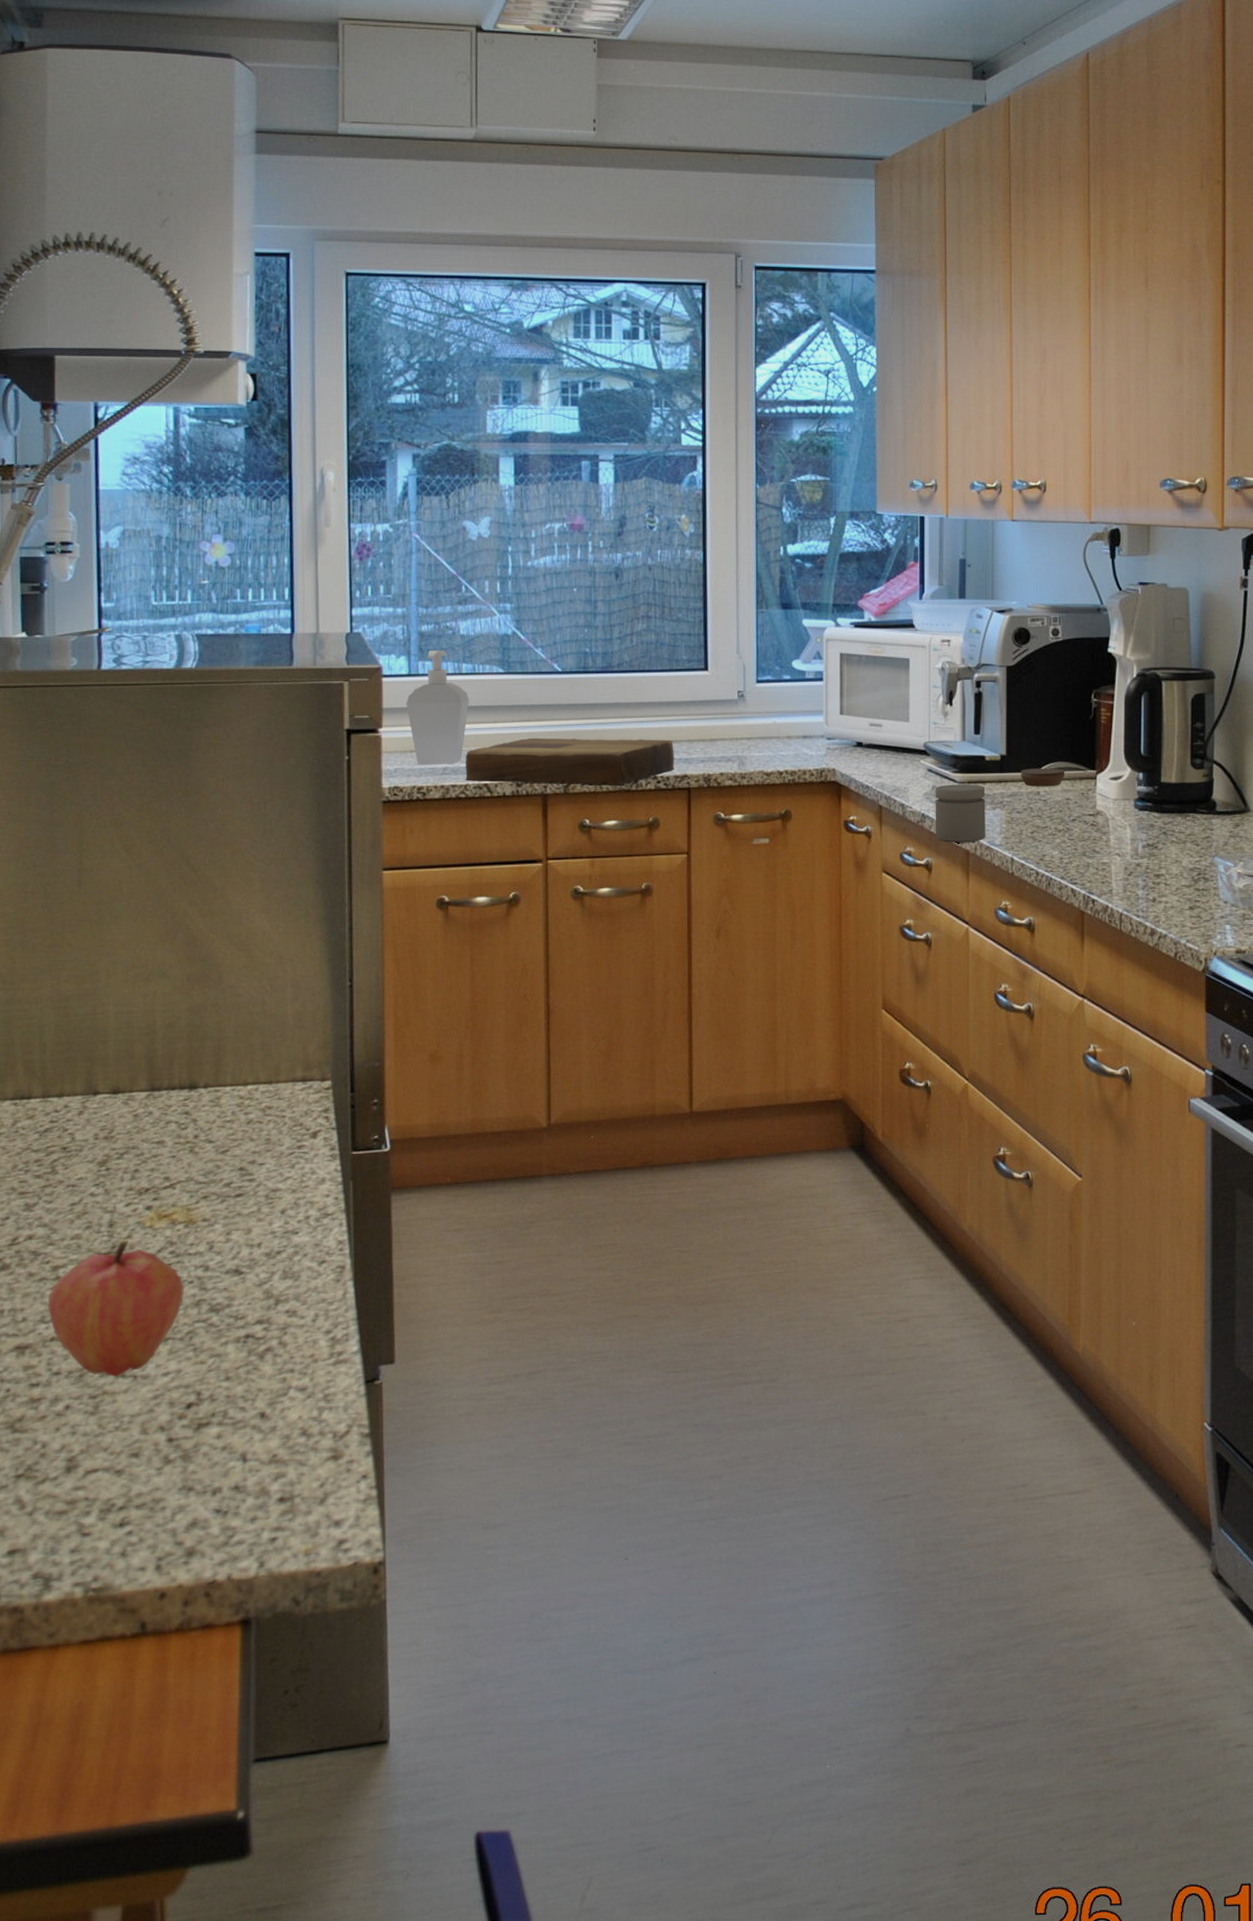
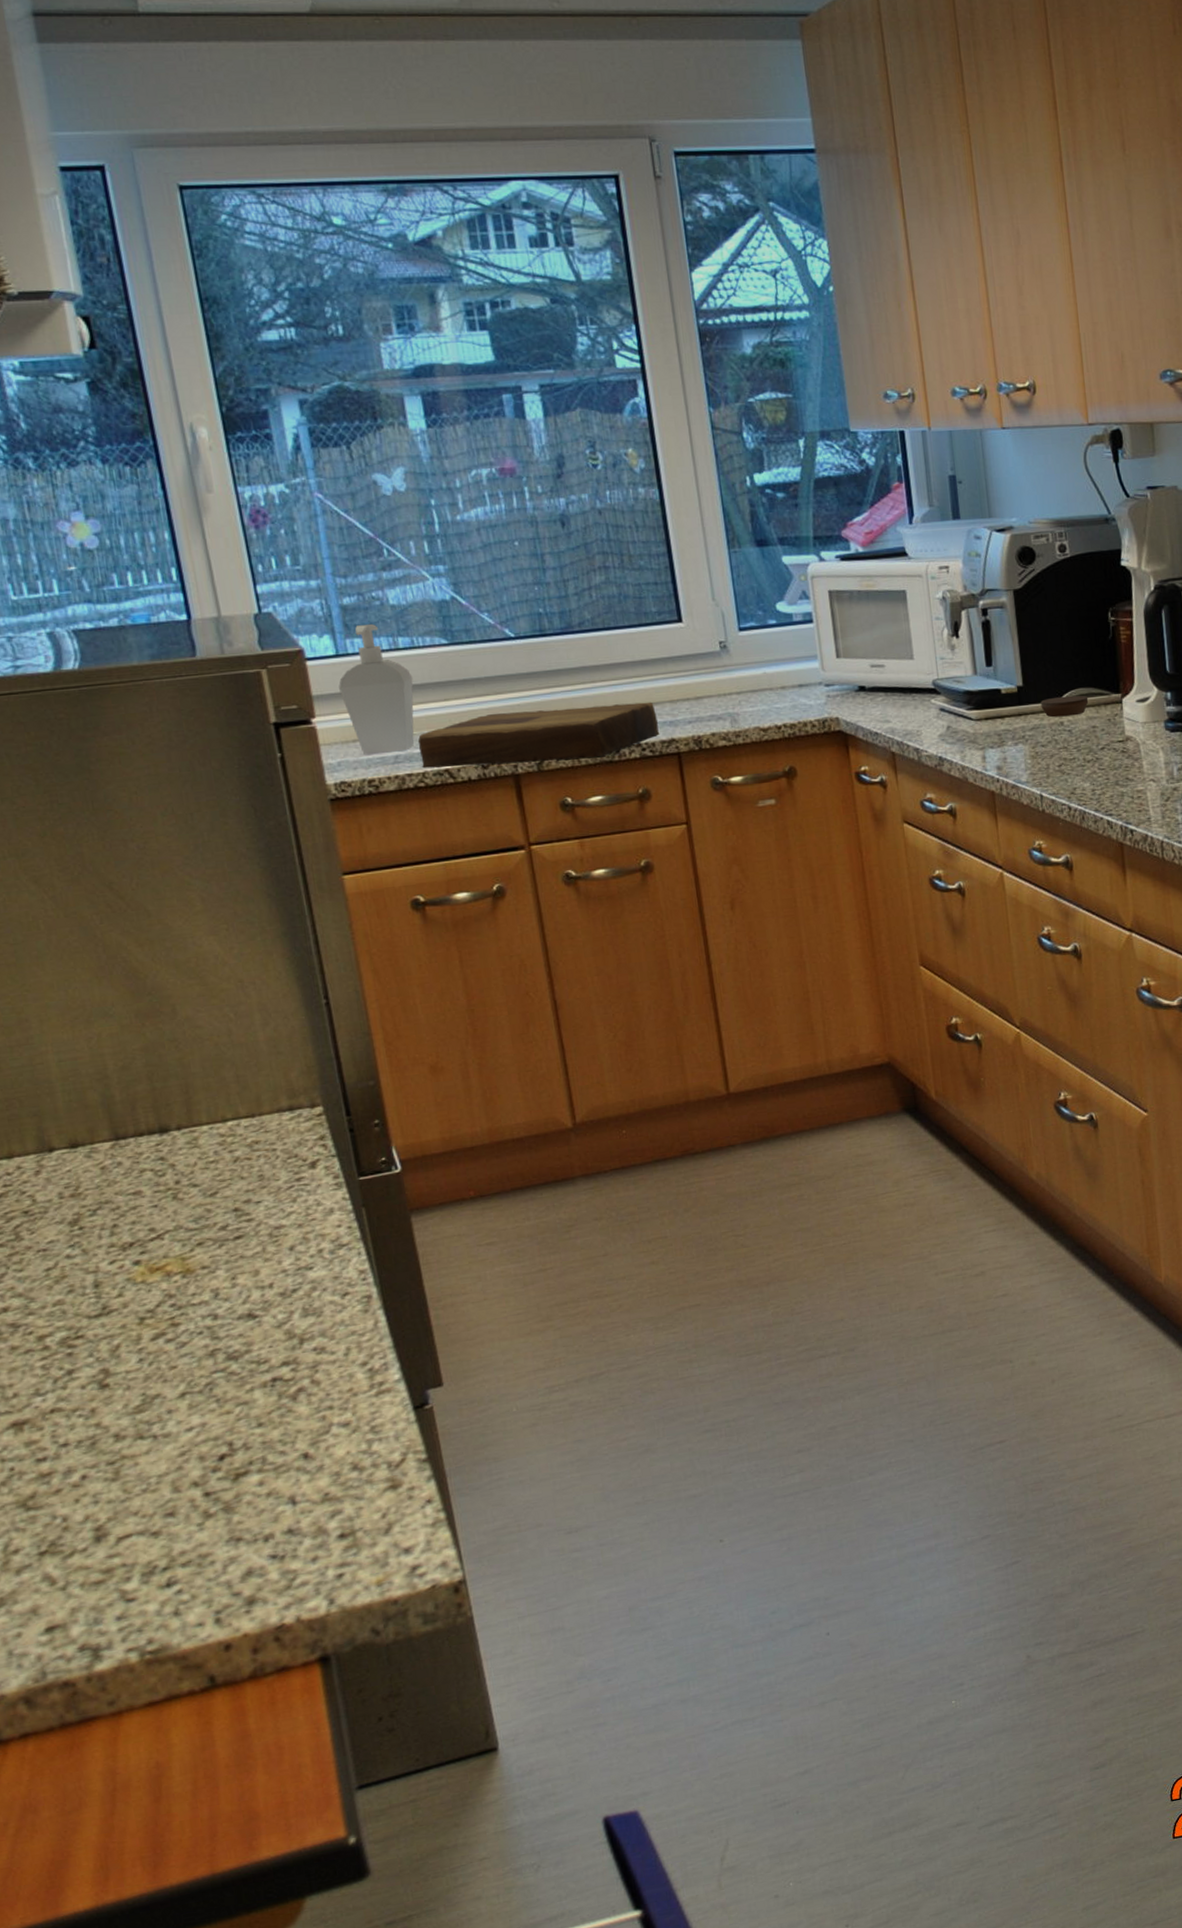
fruit: present [47,1239,185,1377] -> none [38,1298,195,1441]
jar: present [935,784,986,843] -> none [950,720,1010,785]

